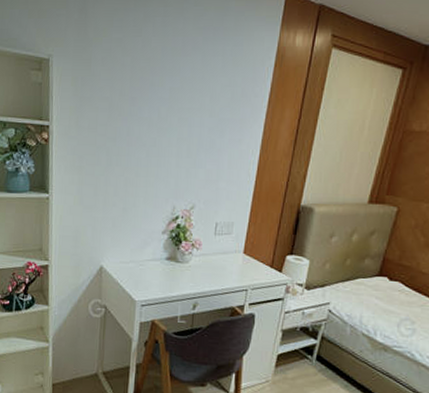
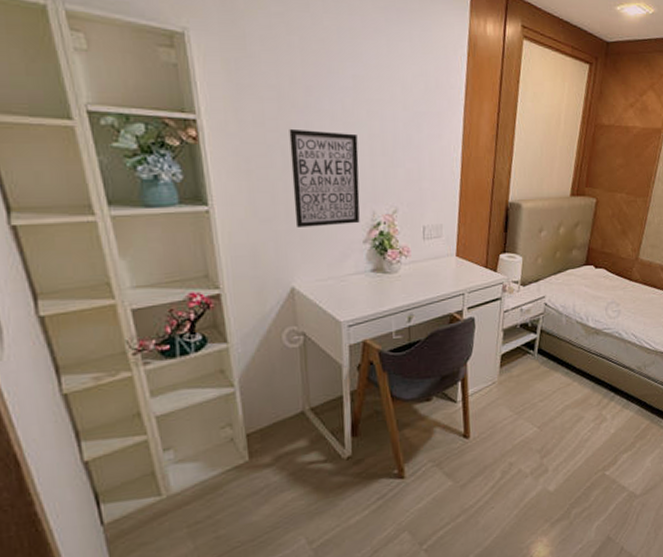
wall art: none [110,133,168,217] -> present [289,128,360,227]

